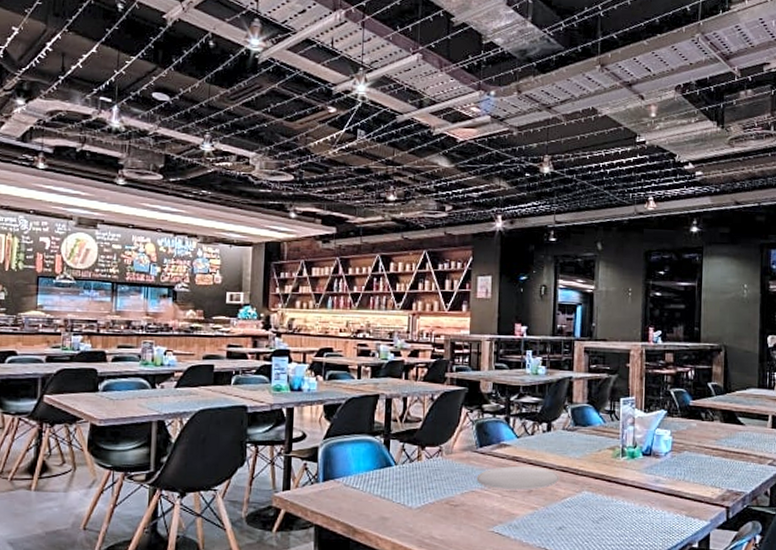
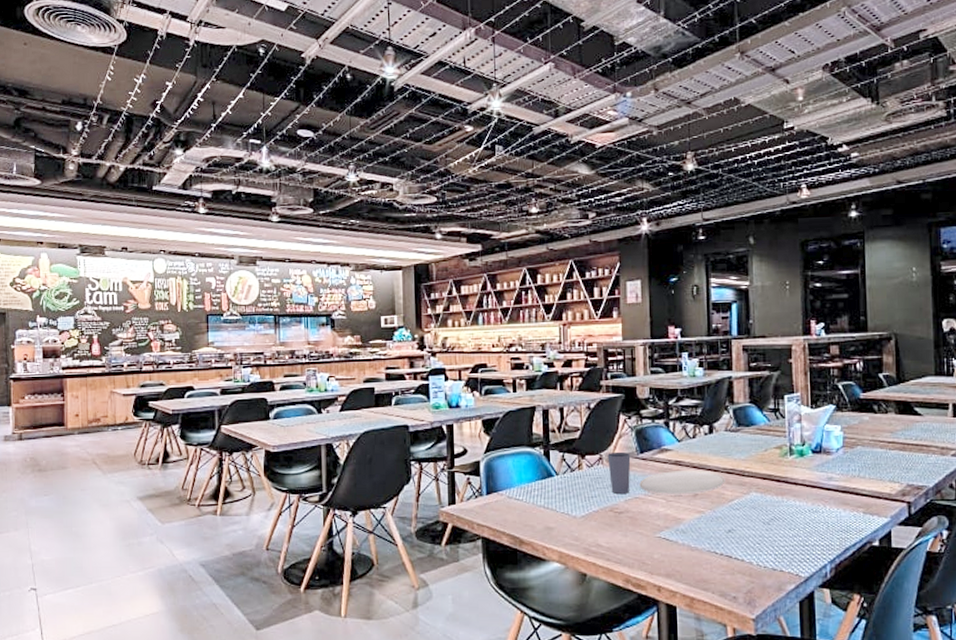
cup: none [447,444,470,487] -> present [607,451,631,494]

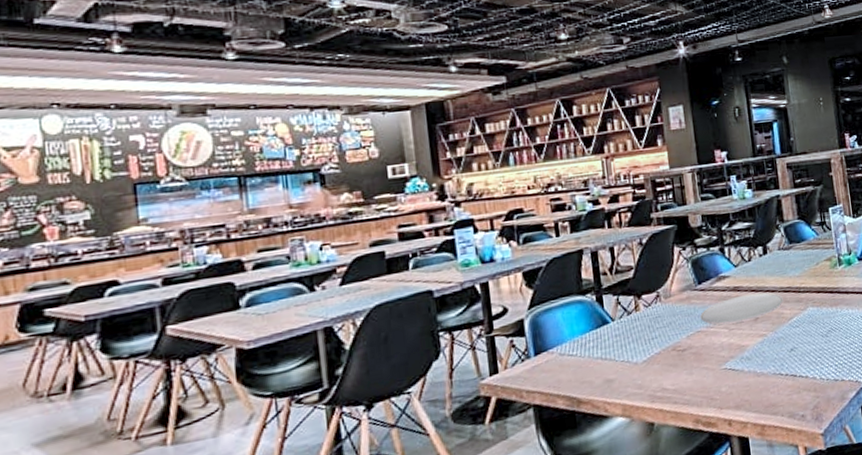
cup: present [607,451,631,494] -> none [665,285,691,331]

